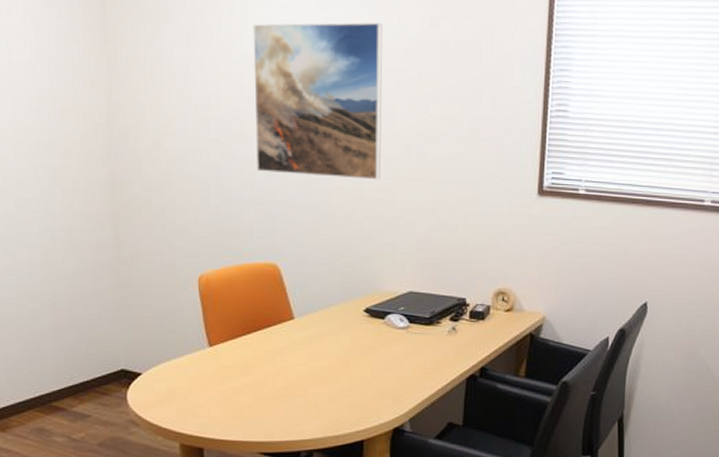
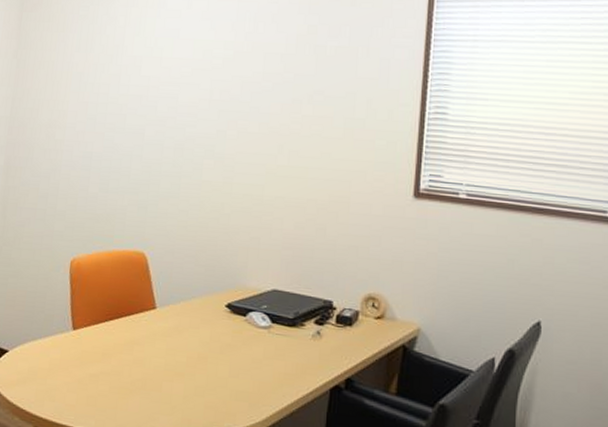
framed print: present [253,22,383,180] -> none [134,30,262,176]

